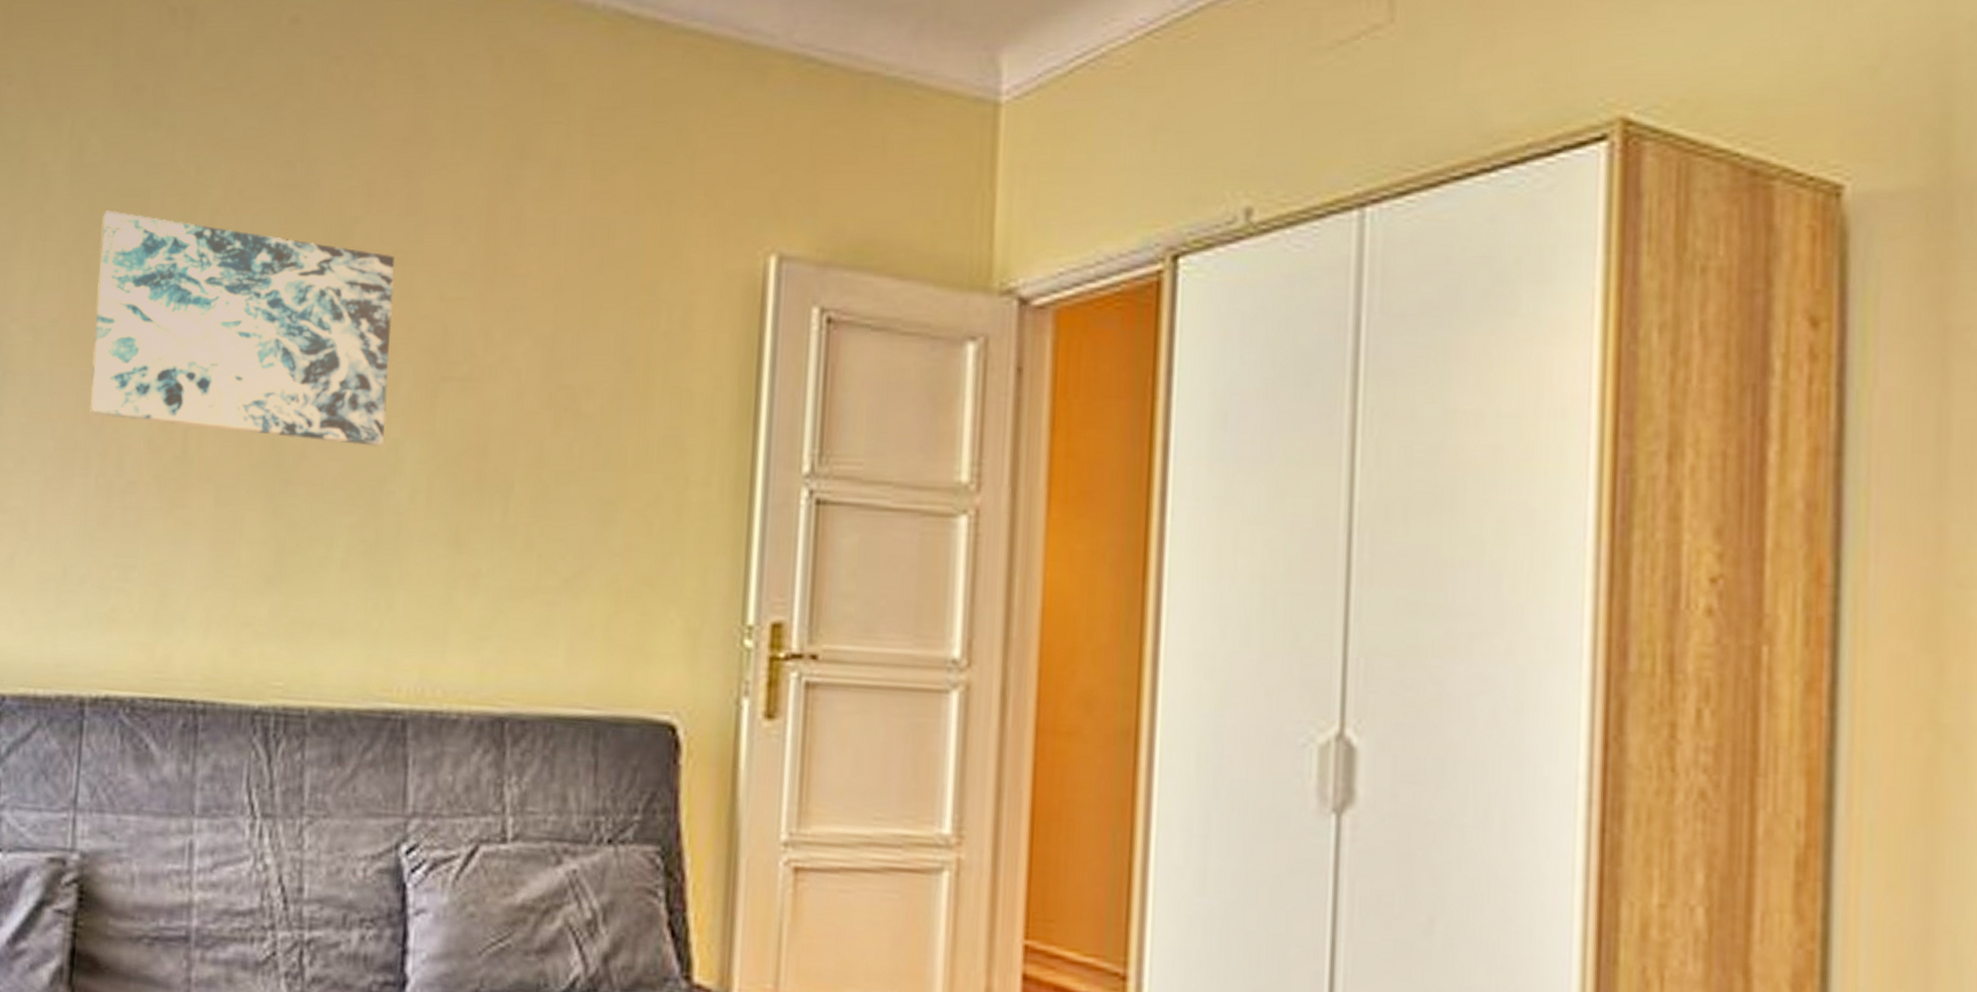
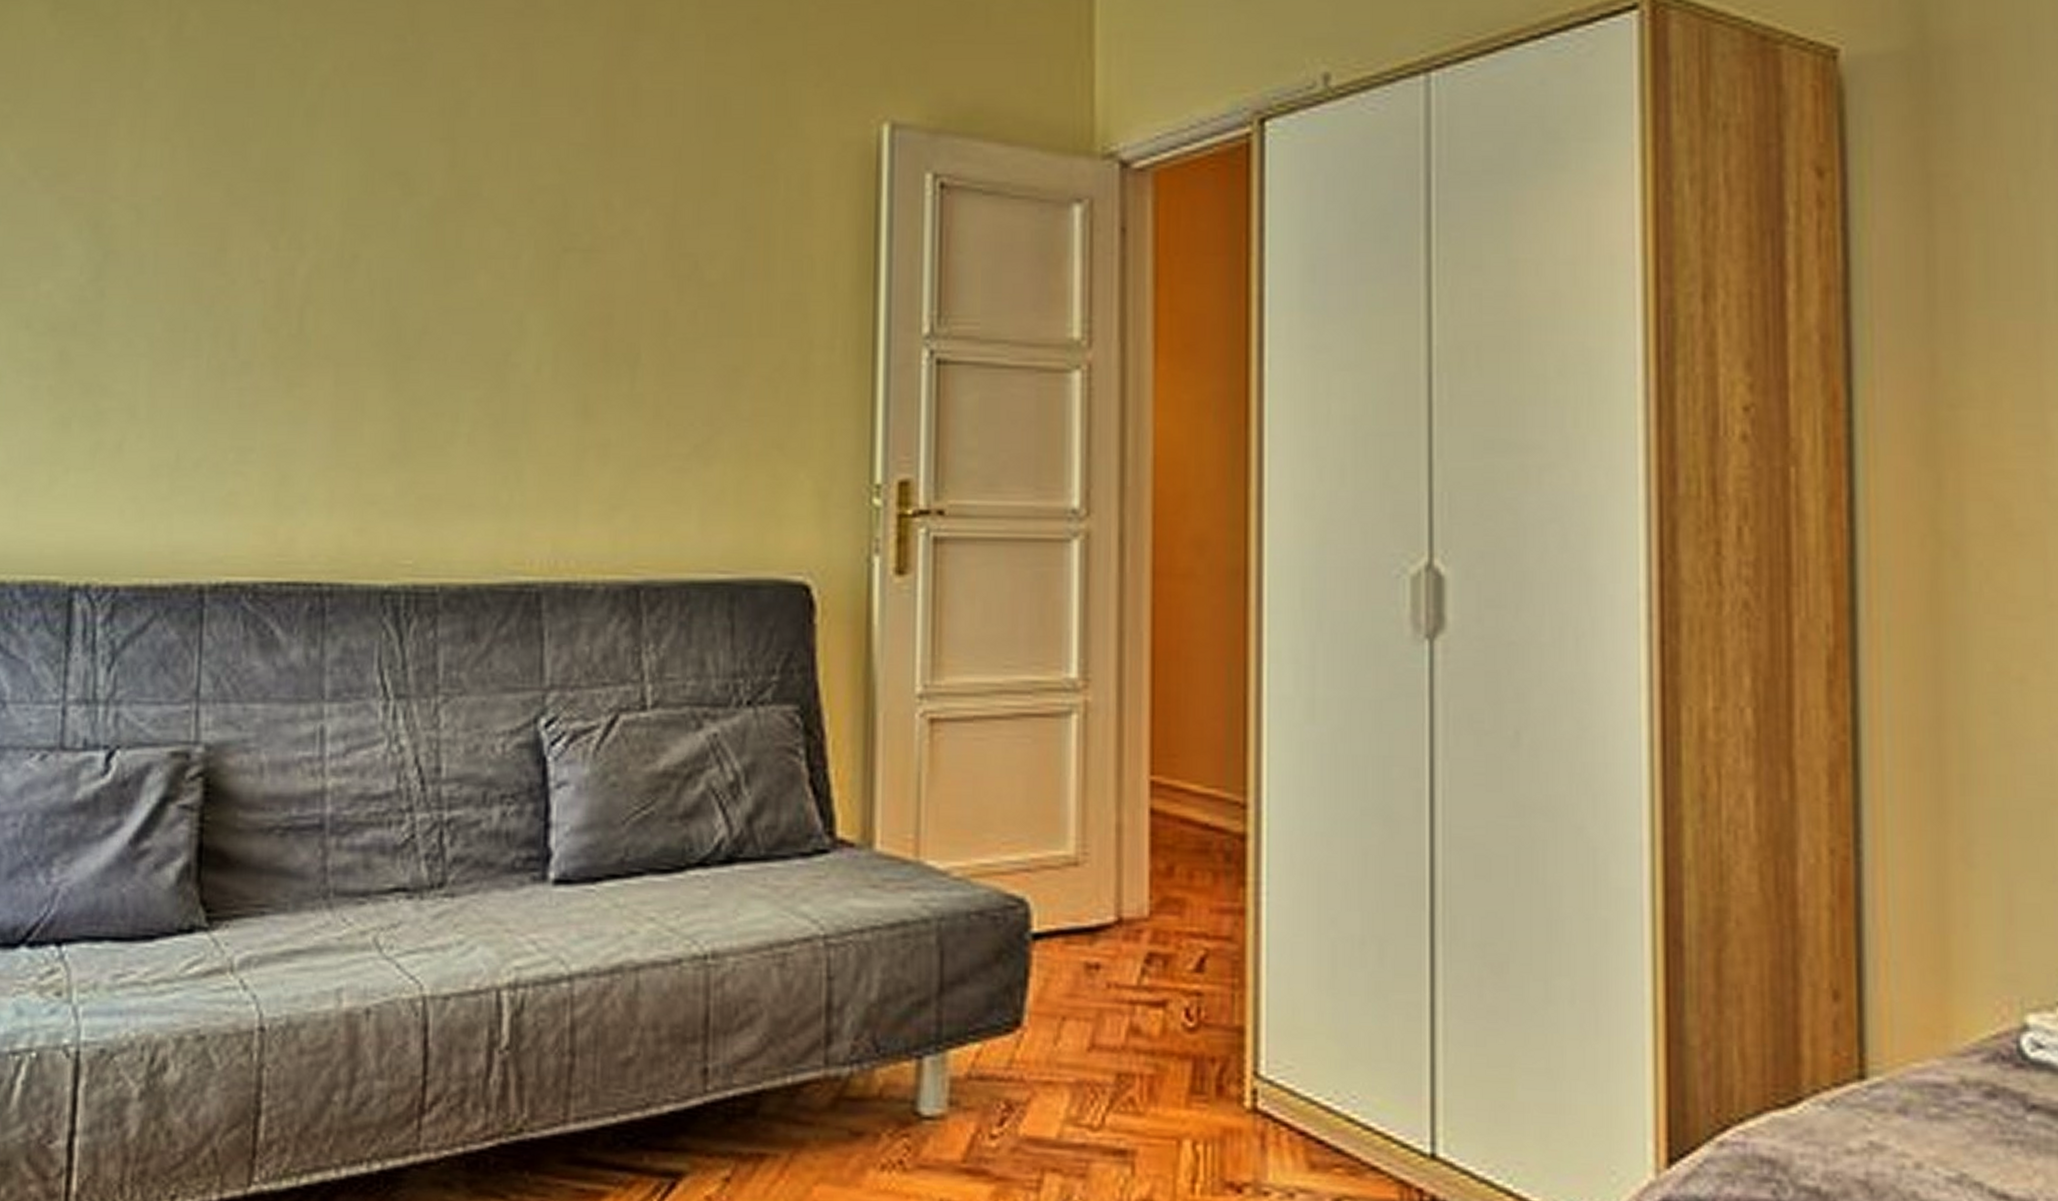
wall art: present [89,211,394,446] -> none [198,86,511,319]

